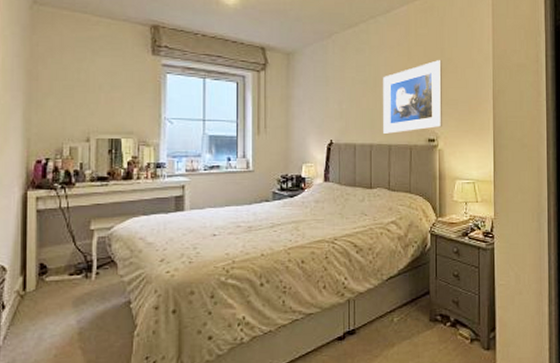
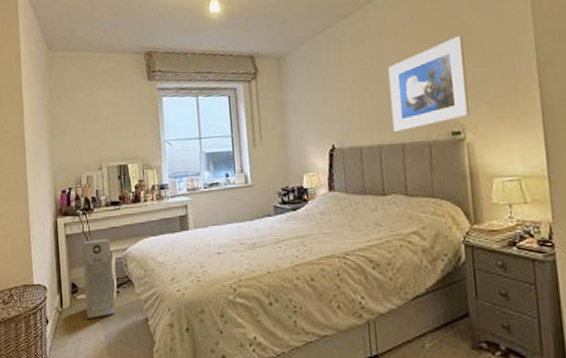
air purifier: none [55,217,93,302] -> present [82,239,115,318]

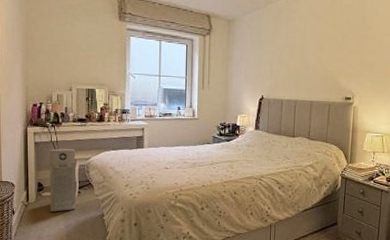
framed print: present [388,35,470,133] -> none [307,27,363,93]

